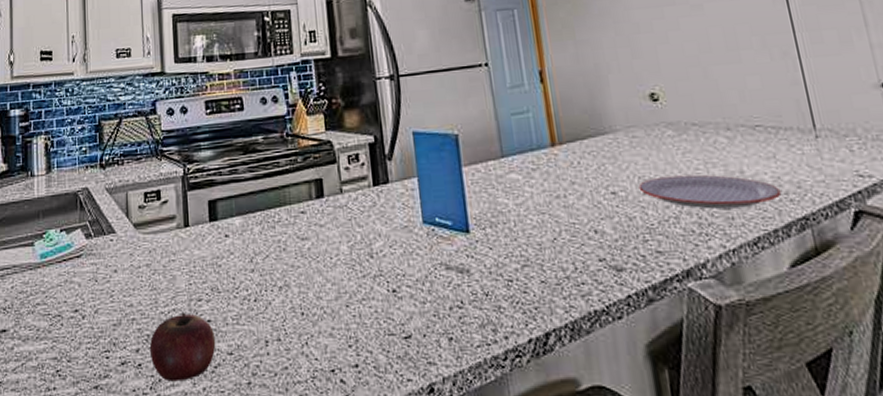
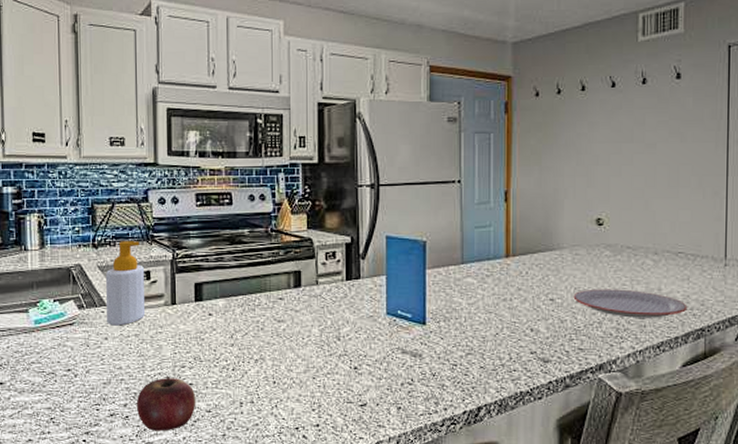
soap bottle: none [114,157,156,256] -> present [106,241,144,326]

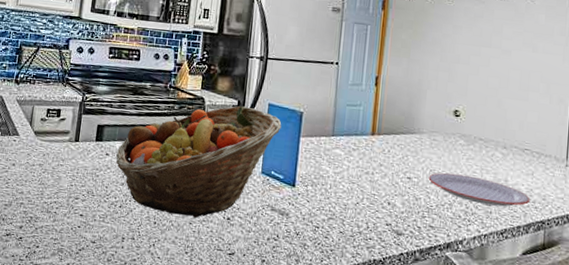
soap bottle: present [106,241,144,326] -> none [17,80,56,155]
apple: present [136,377,196,431] -> none [30,206,84,256]
fruit basket: none [221,242,403,371] -> present [116,105,282,218]

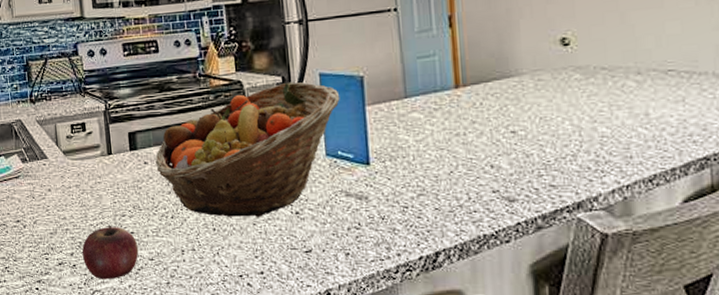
apple: none [30,206,84,256] -> present [82,226,139,280]
plate: present [428,172,531,207] -> none [539,116,685,149]

